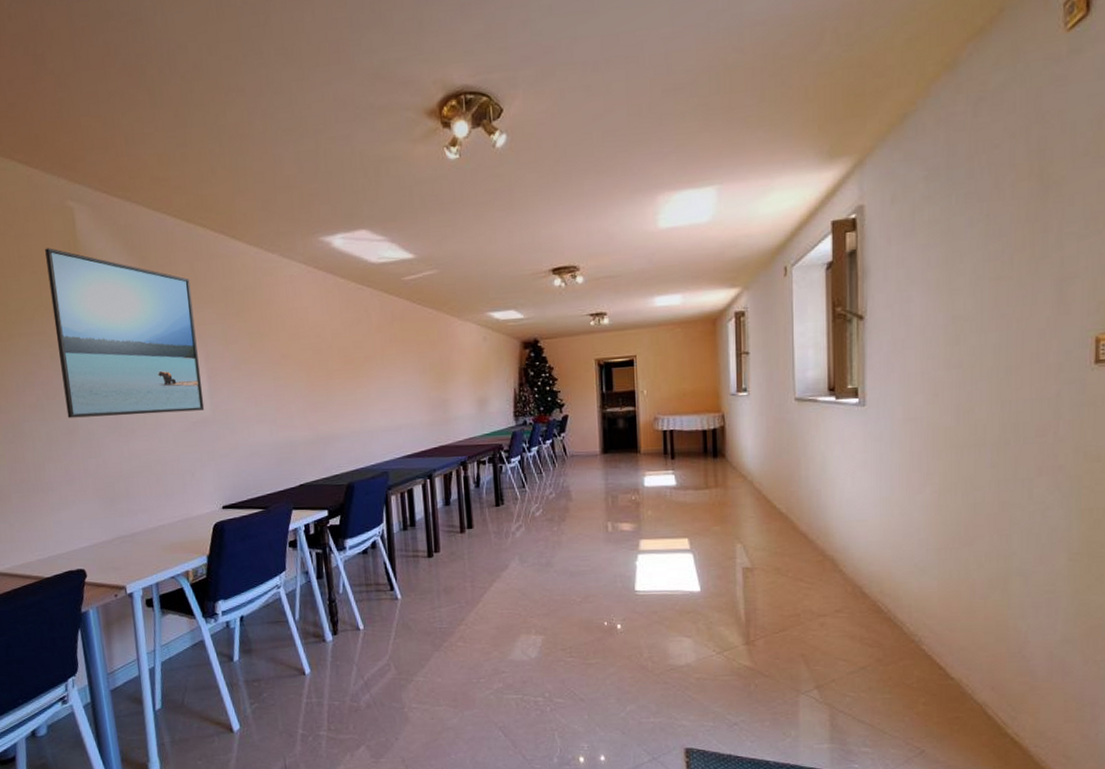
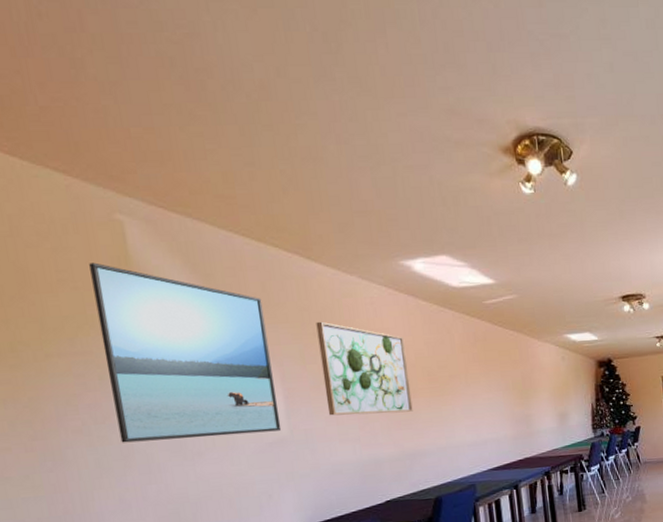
wall art: none [238,301,328,397] -> present [316,321,413,416]

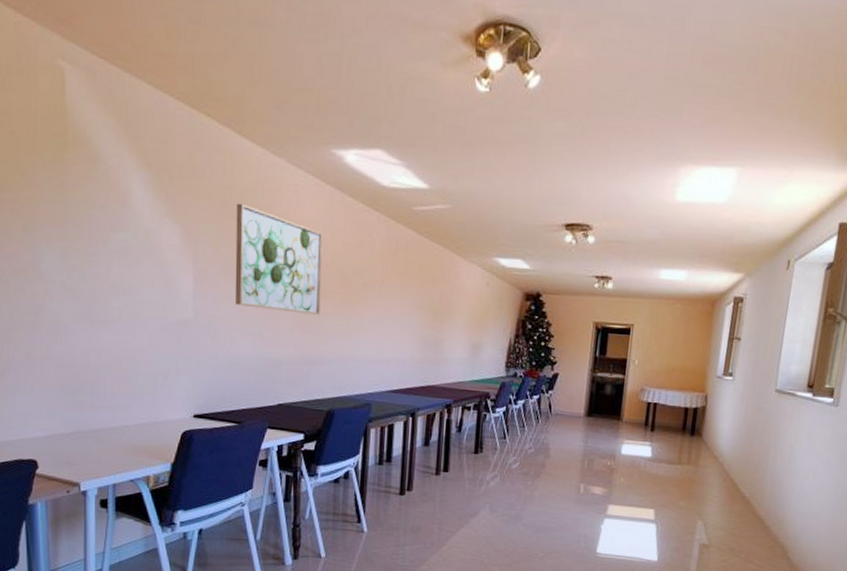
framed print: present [89,262,282,443] -> none [27,108,187,312]

